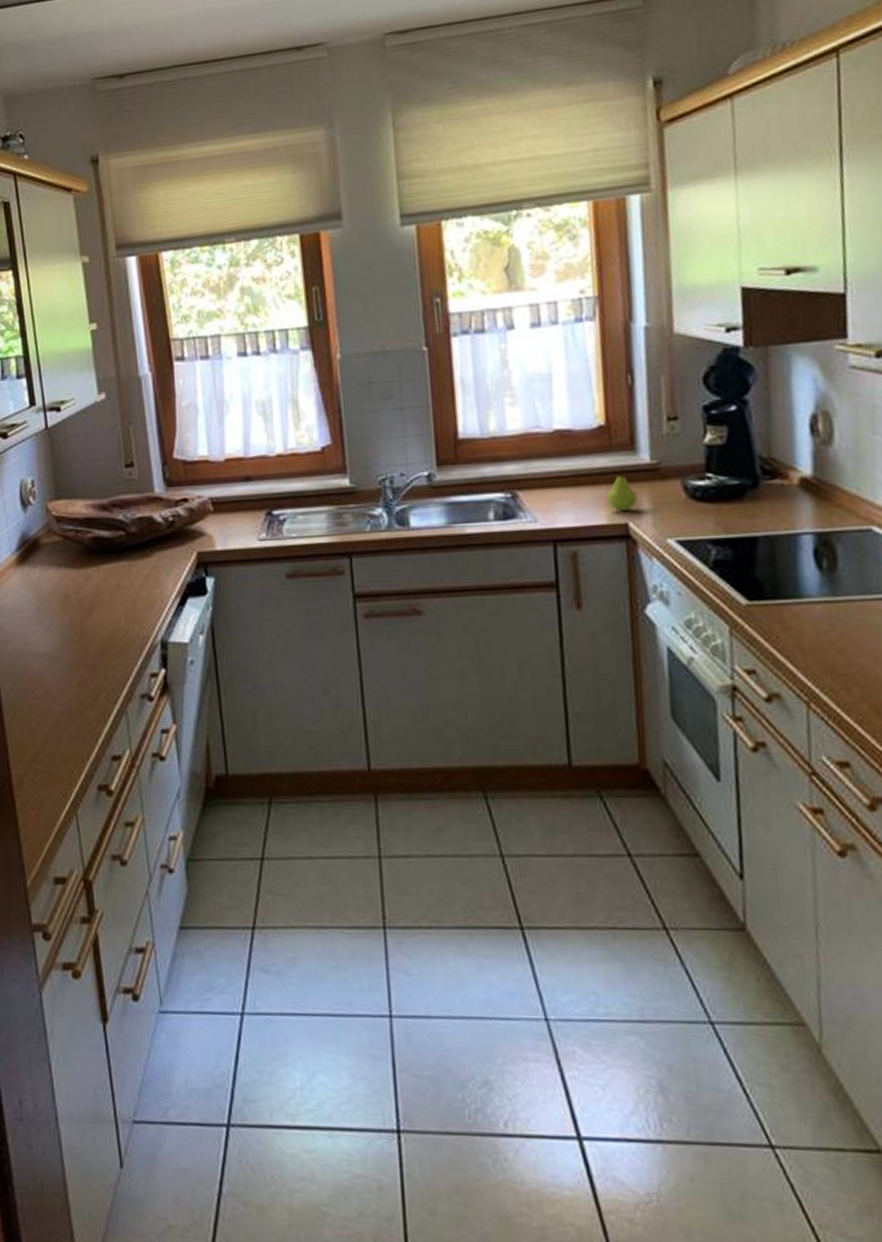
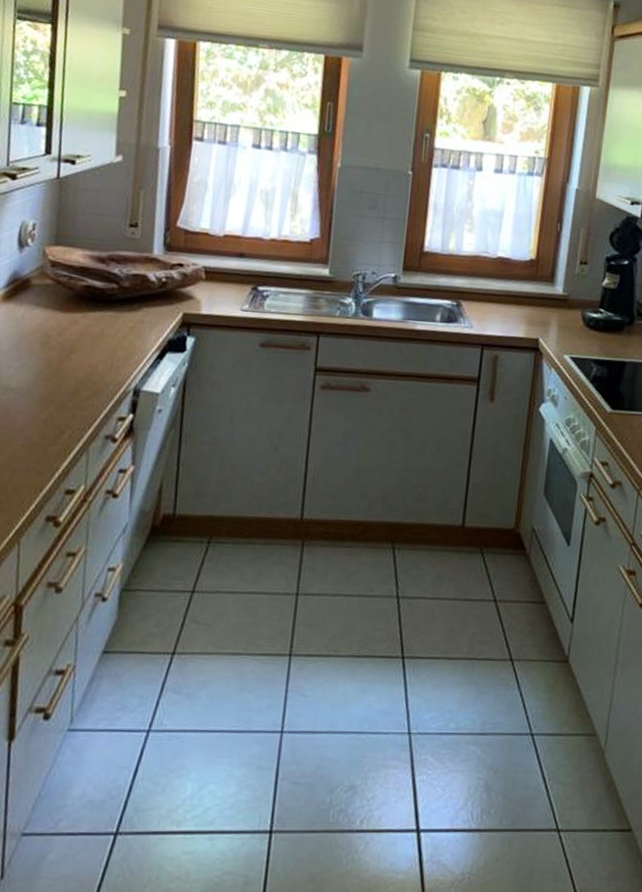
fruit: present [607,471,638,511] -> none [527,297,549,329]

